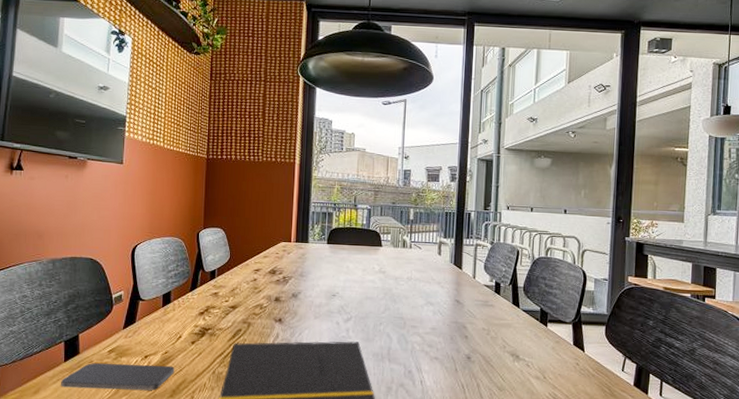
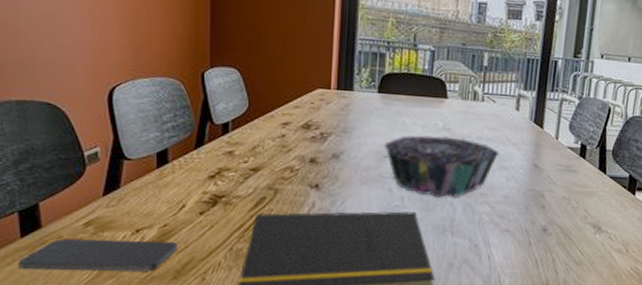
decorative bowl: none [332,277,426,330] -> present [384,135,499,198]

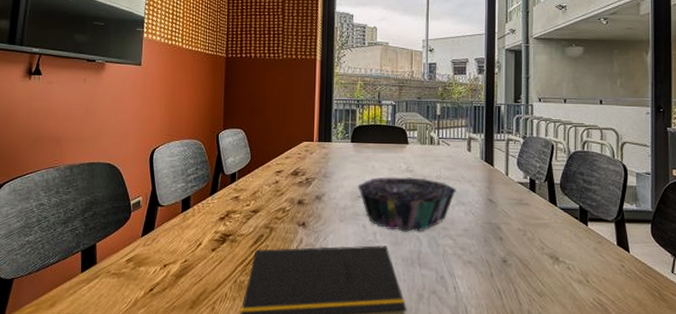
smartphone: present [18,239,178,272] -> none [78,273,194,302]

